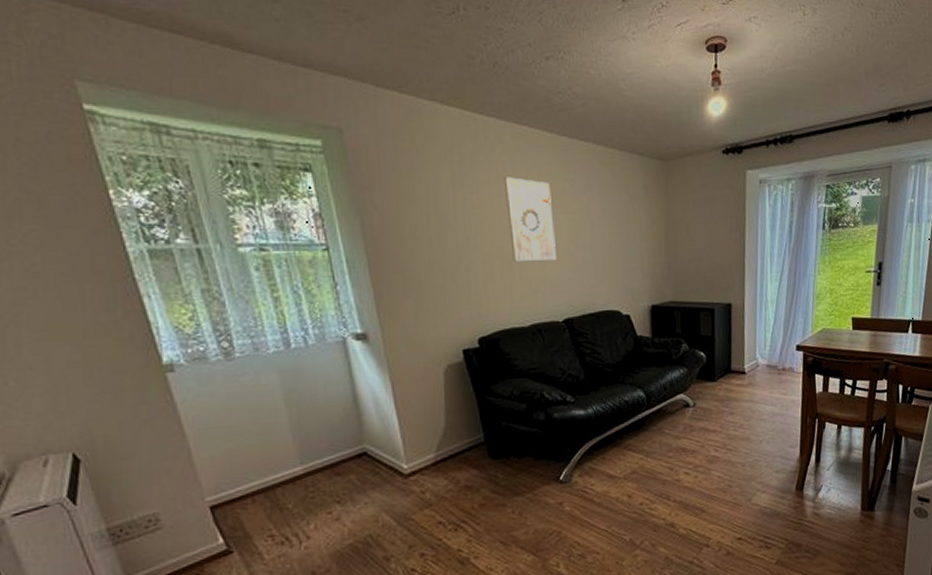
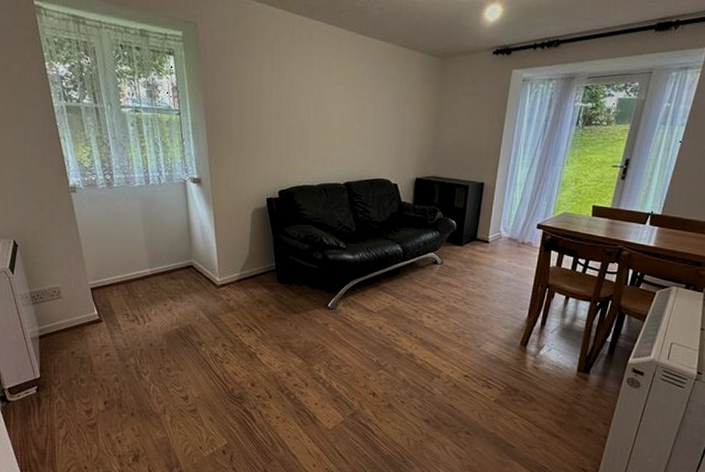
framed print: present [503,177,556,261] -> none [310,66,346,135]

